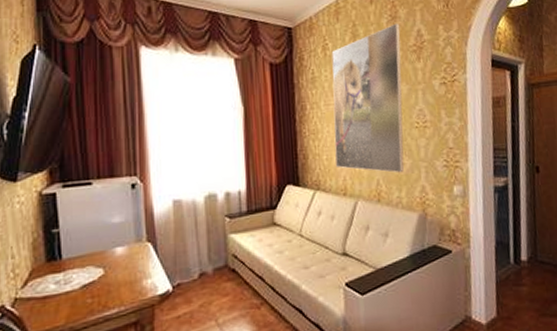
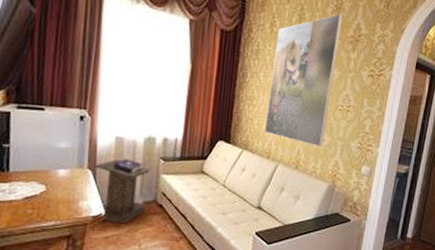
lectern: none [154,223,217,299] -> present [94,159,149,224]

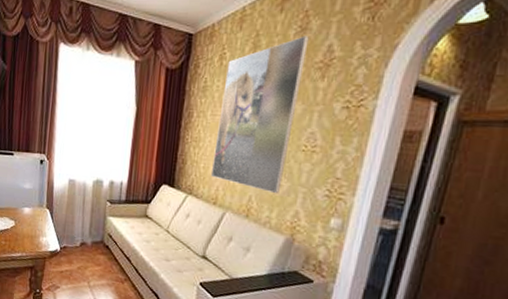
lectern: present [94,159,149,224] -> none [51,200,97,261]

